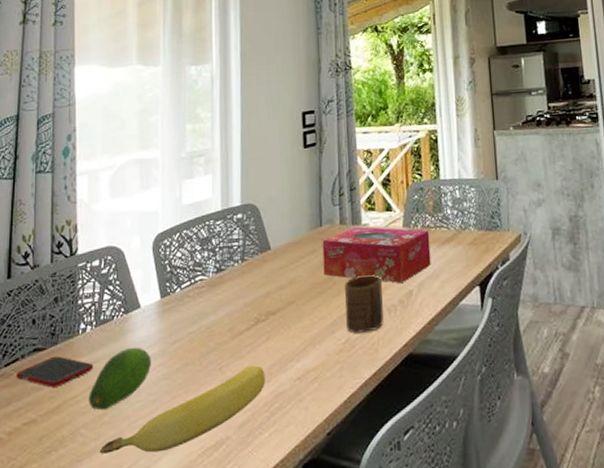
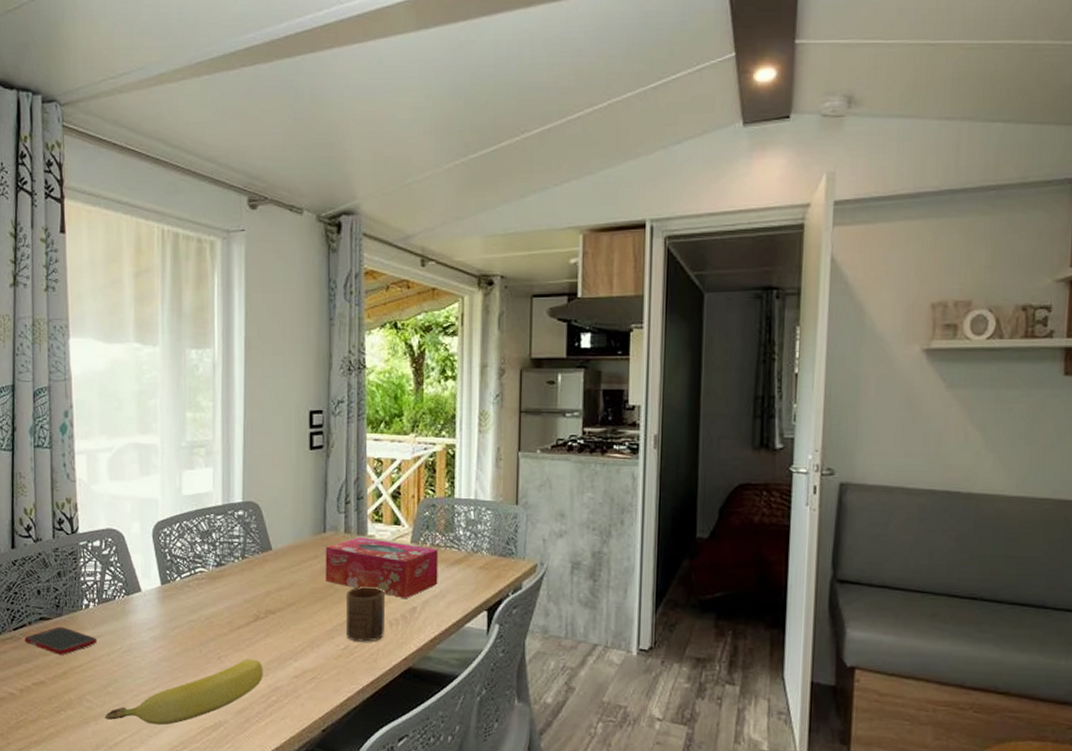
fruit: present [88,347,151,411] -> none [93,627,152,682]

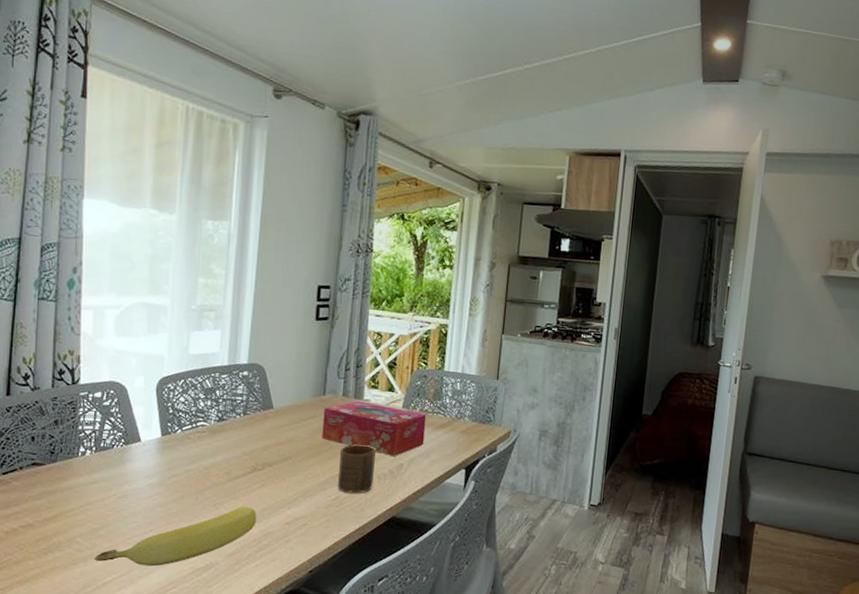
cell phone: present [24,626,98,655] -> none [14,472,92,499]

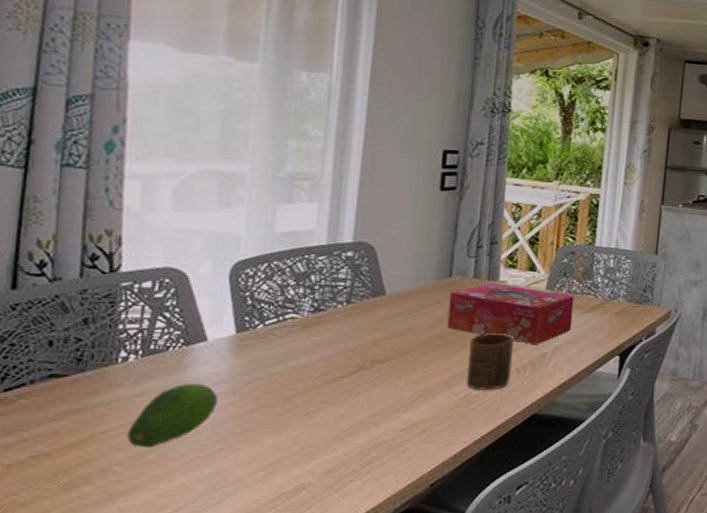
fruit: none [85,475,149,525] -> present [127,383,217,448]
banana: present [94,506,257,567] -> none [138,413,364,495]

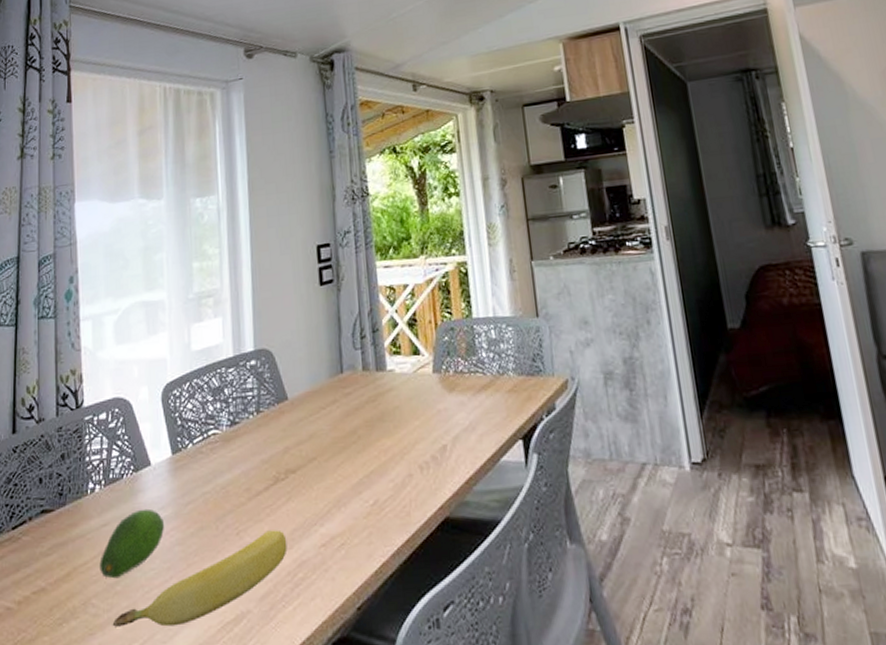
banana: none [138,413,364,495] -> present [112,530,288,627]
tissue box: present [447,282,574,344] -> none [344,372,467,437]
cup: present [466,332,514,390] -> none [371,427,416,494]

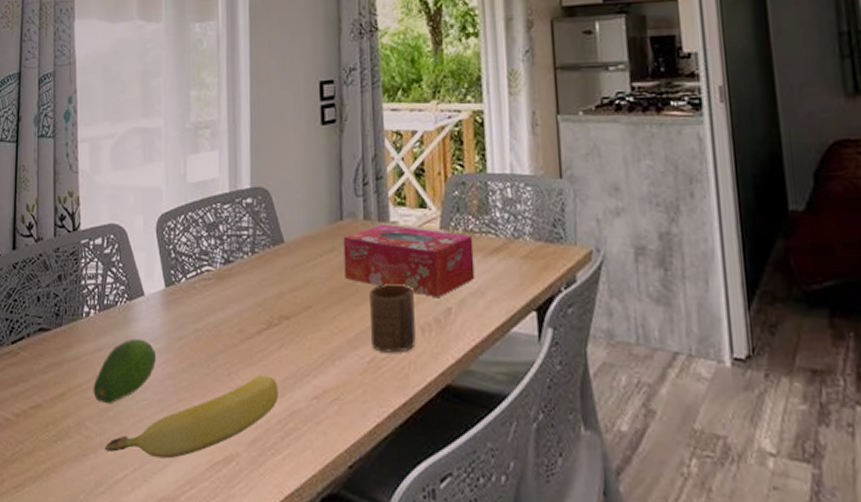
tissue box: none [344,372,467,437] -> present [343,223,475,297]
cup: none [371,427,416,494] -> present [370,283,416,353]

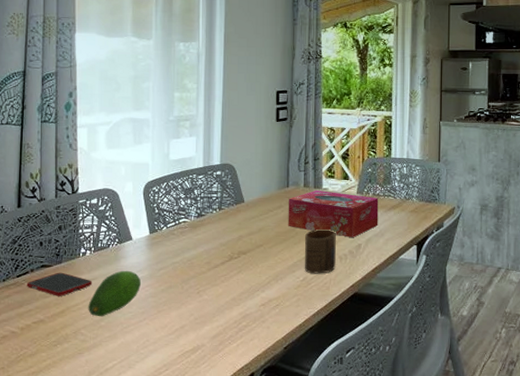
cell phone: none [22,338,98,372] -> present [26,272,93,296]
banana: present [104,375,279,459] -> none [97,292,236,352]

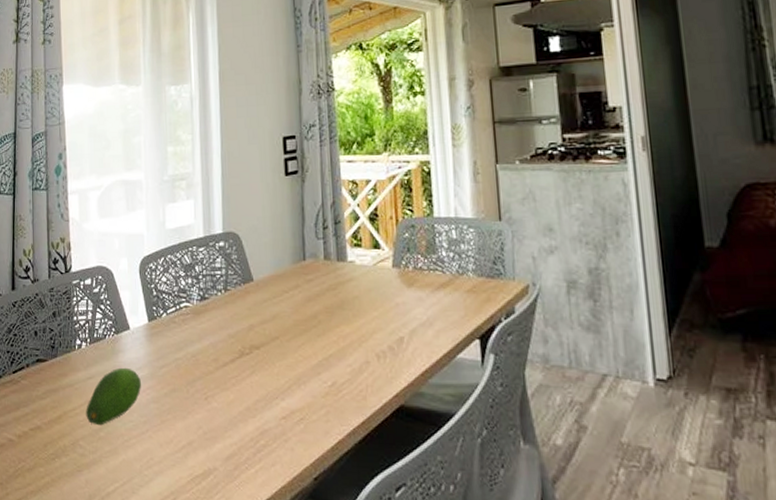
cell phone: present [26,272,93,296] -> none [22,368,90,398]
tissue box: present [288,190,379,237] -> none [306,263,424,328]
cup: present [304,228,337,274] -> none [330,315,372,378]

